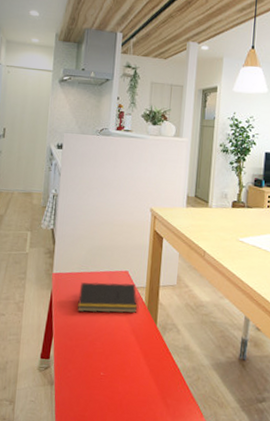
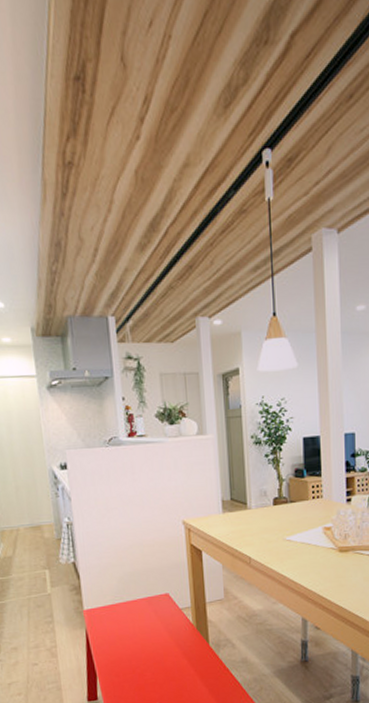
notepad: present [78,282,138,313] -> none [117,606,186,645]

